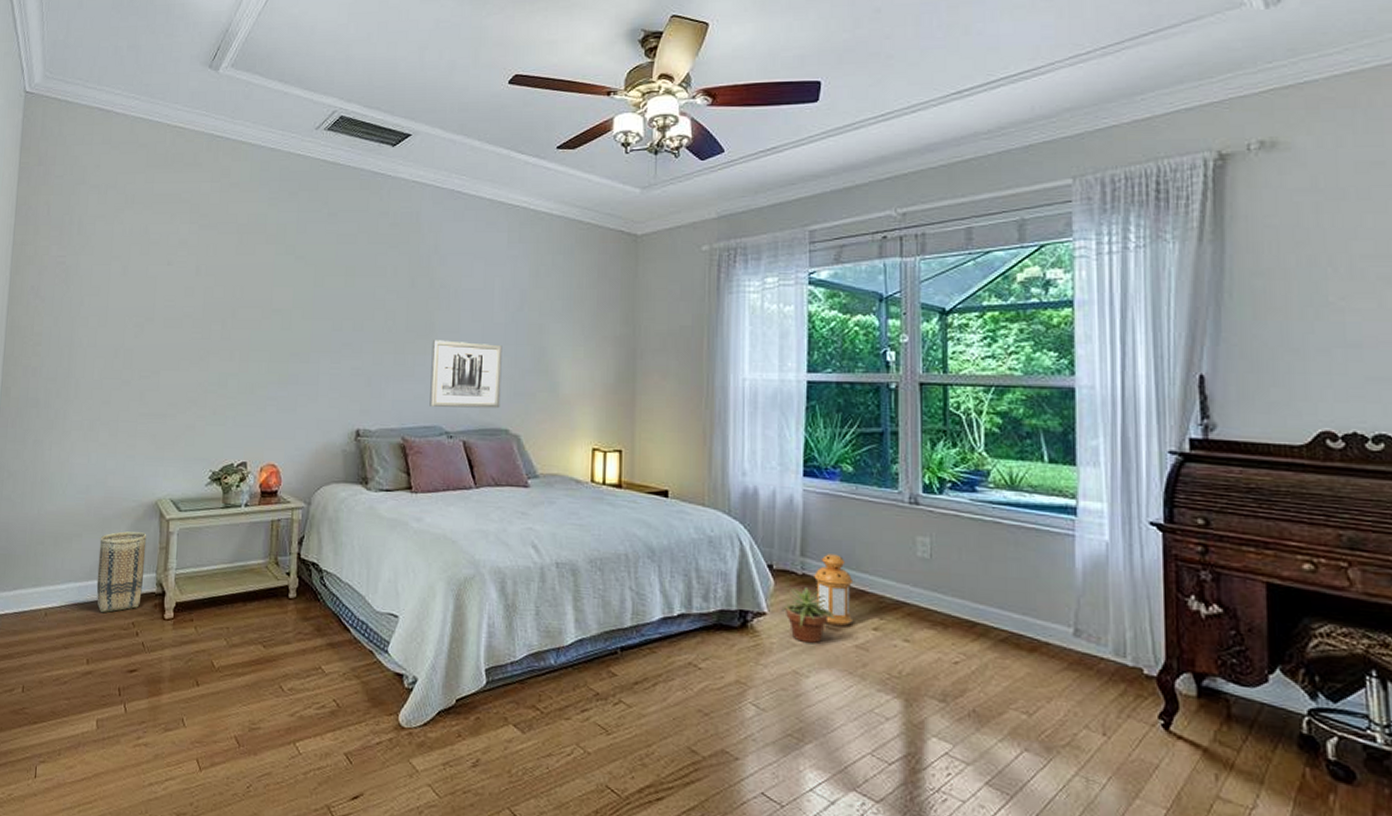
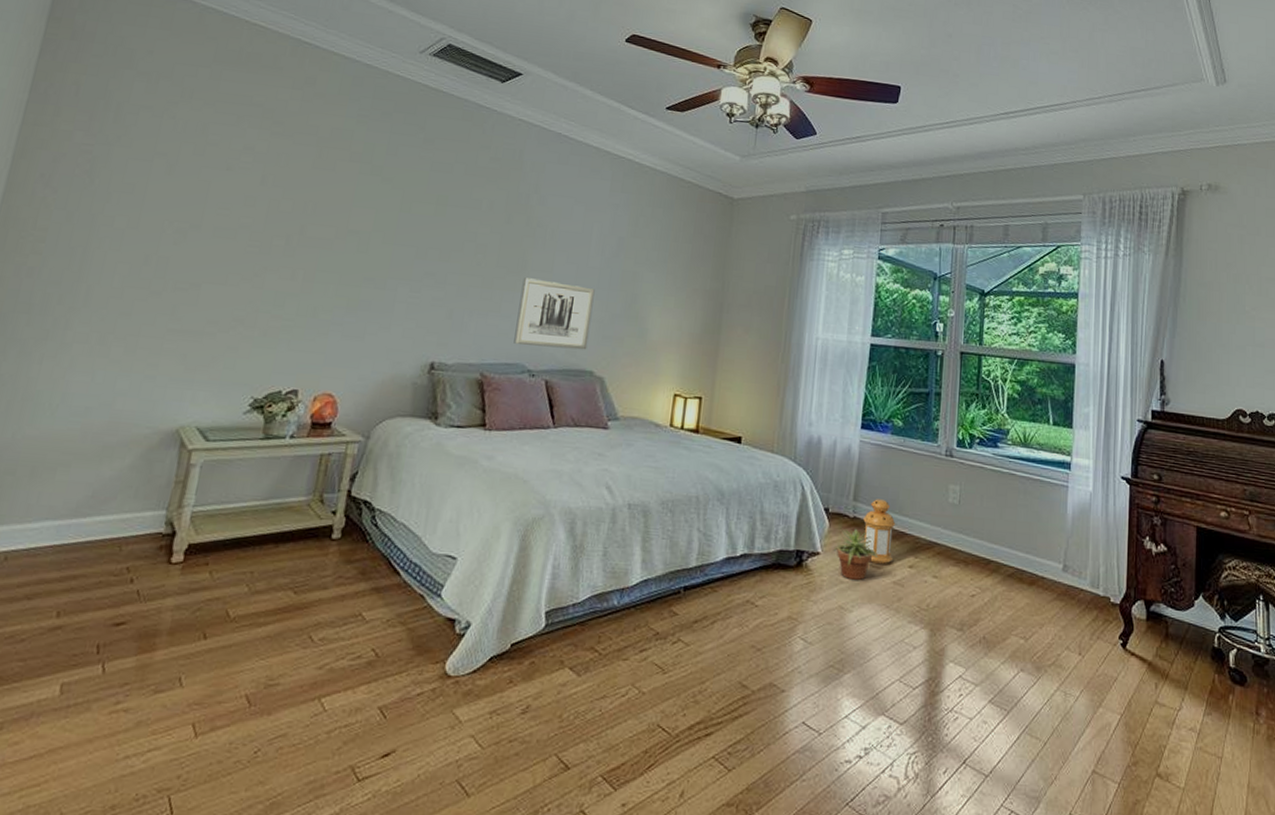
basket: present [96,531,147,613] -> none [81,462,160,557]

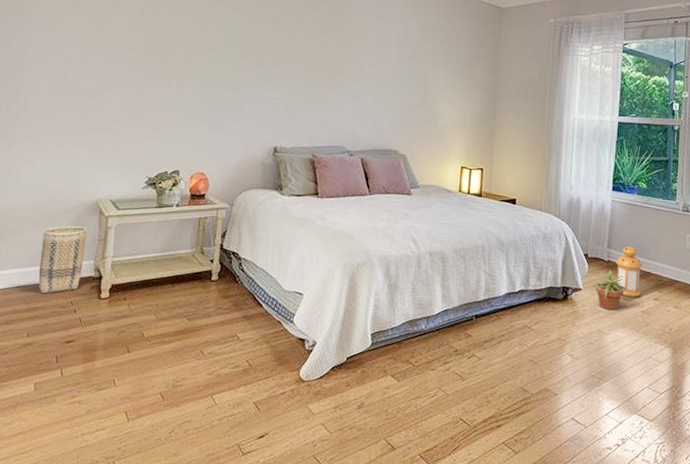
basket: none [81,462,160,557] -> present [38,225,87,294]
wall art: present [514,277,595,350] -> none [335,79,396,134]

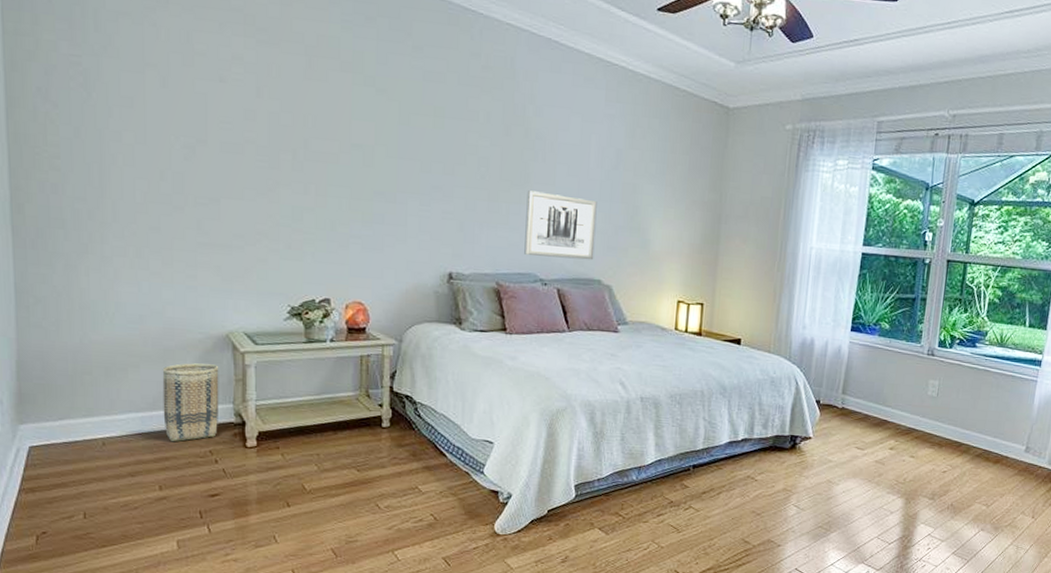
wall art: none [335,79,396,134] -> present [524,190,597,260]
potted plant: present [591,270,629,310] -> none [822,418,864,459]
lantern: present [616,246,643,297] -> none [851,392,880,447]

